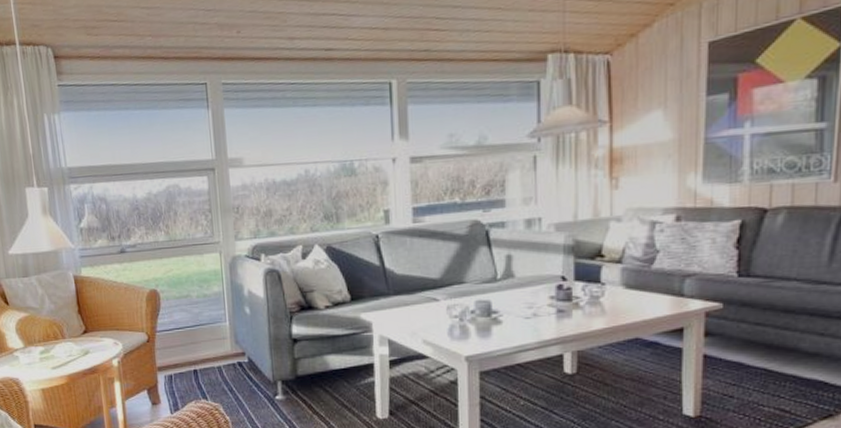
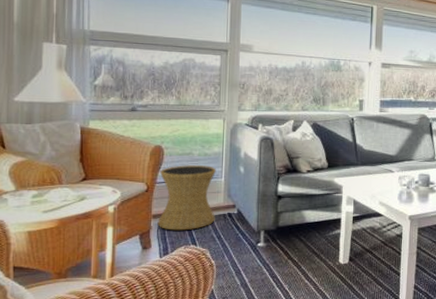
side table: none [159,308,225,384] -> present [157,165,217,231]

